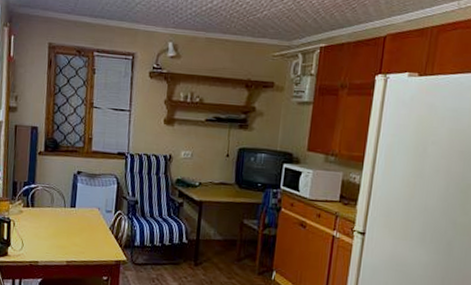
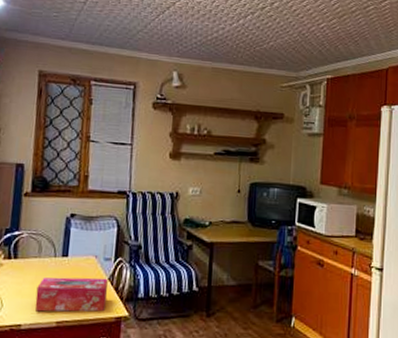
tissue box: none [49,224,109,256] -> present [34,277,108,312]

